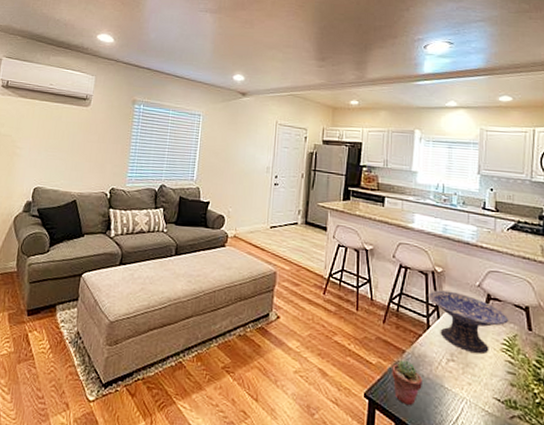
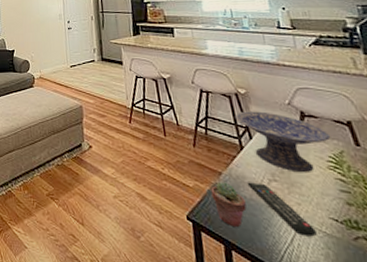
remote control: none [427,361,480,416] -> present [246,182,317,237]

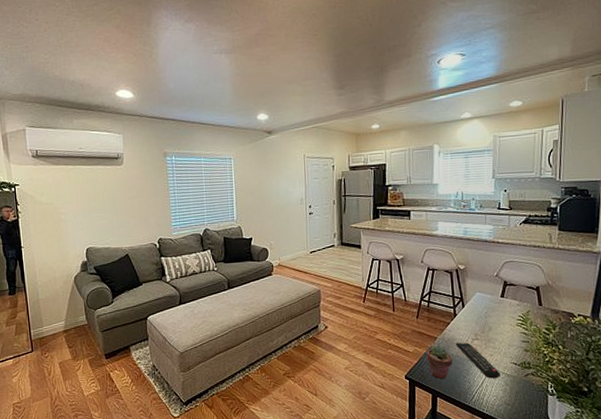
decorative bowl: present [234,111,331,173] -> none [453,283,523,331]

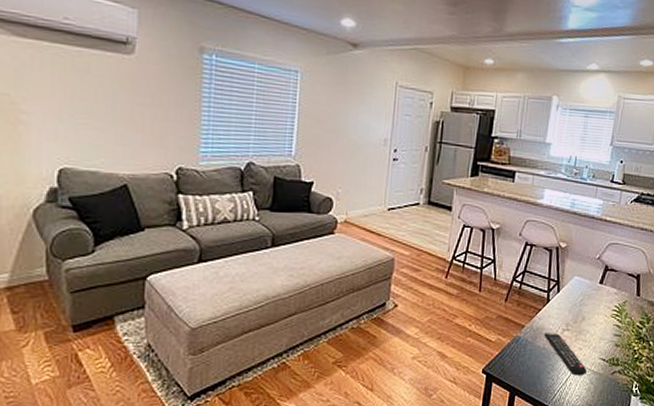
potted succulent: present [426,345,453,380] -> none [510,334,538,375]

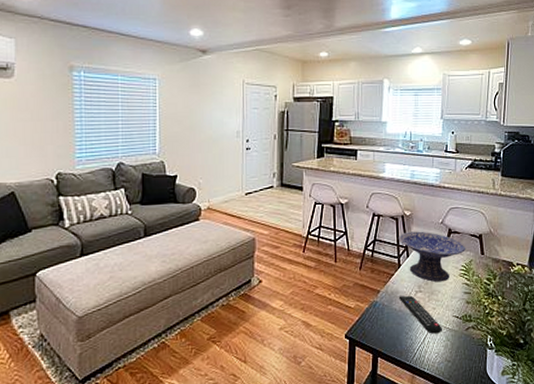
decorative bowl: none [550,265,622,322] -> present [398,231,466,282]

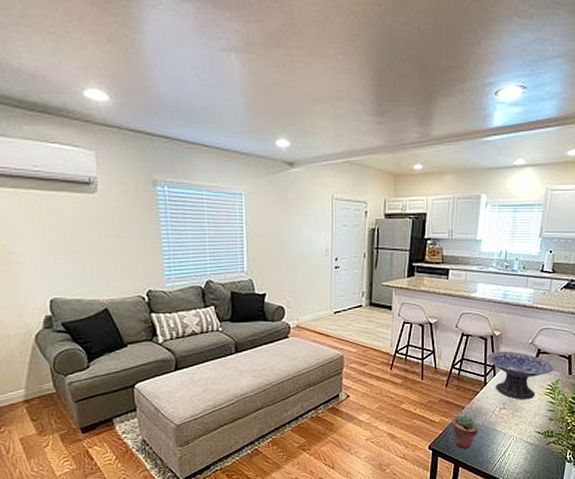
potted succulent: none [369,298,395,338] -> present [452,414,478,450]
remote control: present [398,295,442,334] -> none [482,411,523,448]

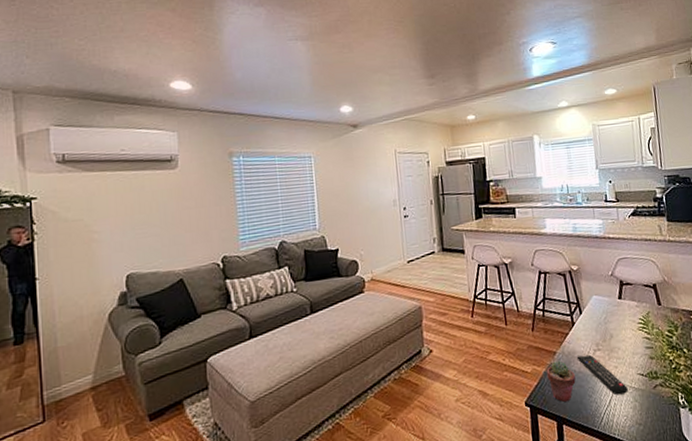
remote control: none [482,411,523,448] -> present [576,354,628,396]
decorative bowl: present [485,351,554,400] -> none [568,285,641,338]

